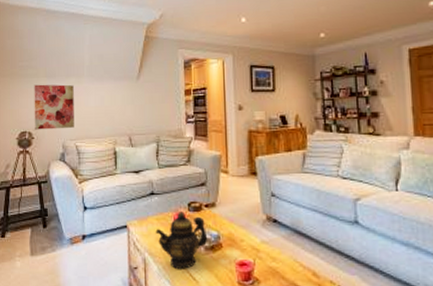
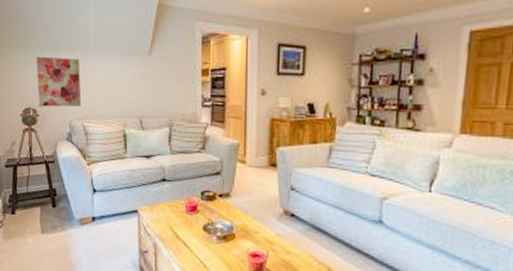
teapot: present [155,211,208,269] -> none [166,200,221,256]

